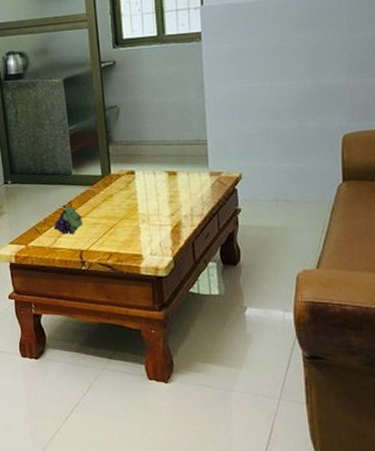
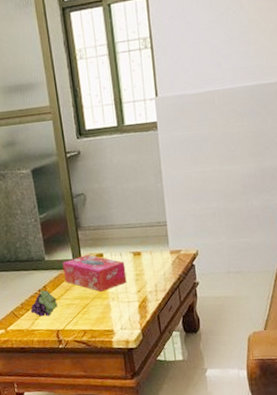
tissue box: none [91,171,160,213] -> present [63,255,127,293]

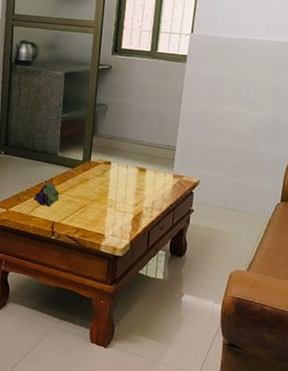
tissue box: present [63,255,127,293] -> none [71,159,129,197]

